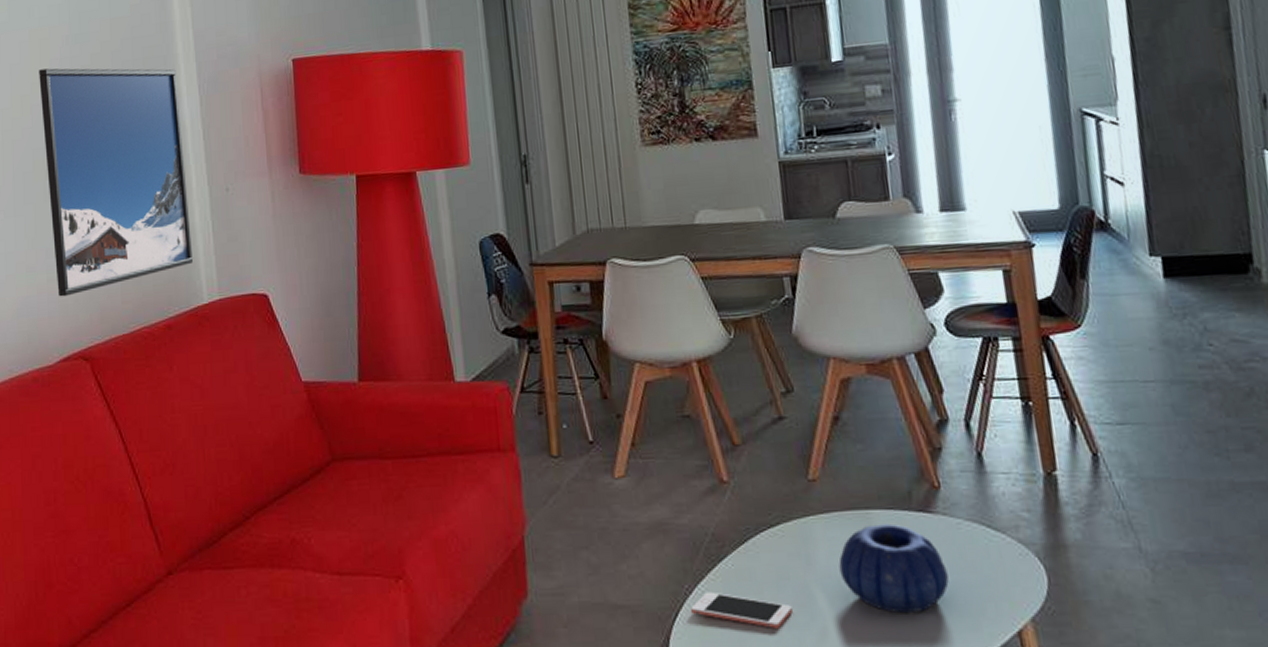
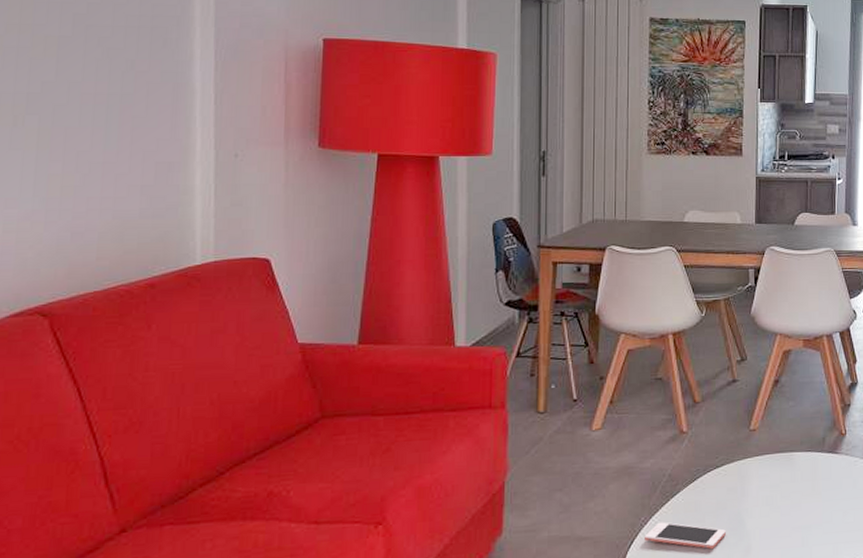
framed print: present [39,68,194,297] -> none [15,10,191,250]
decorative bowl: present [838,524,949,614] -> none [765,463,844,532]

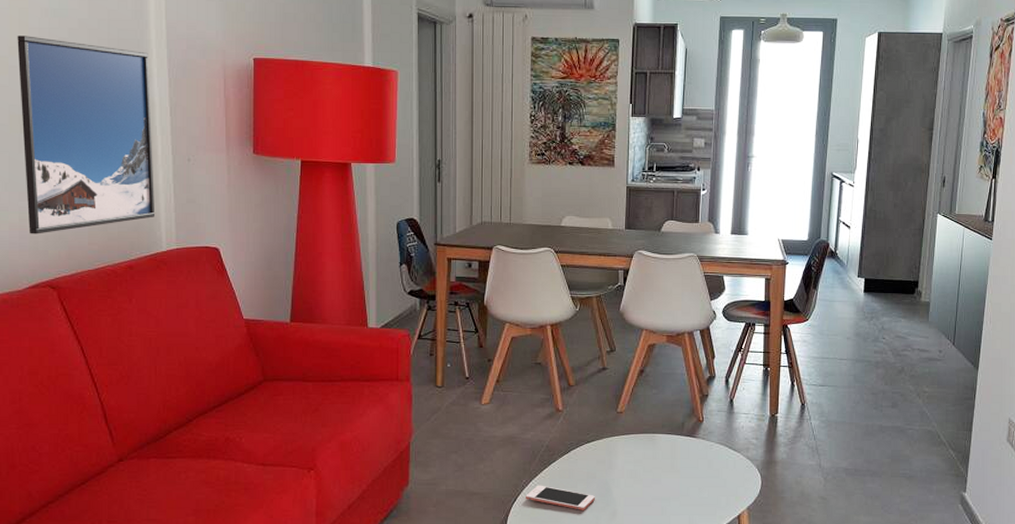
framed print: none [15,10,191,250] -> present [17,35,156,234]

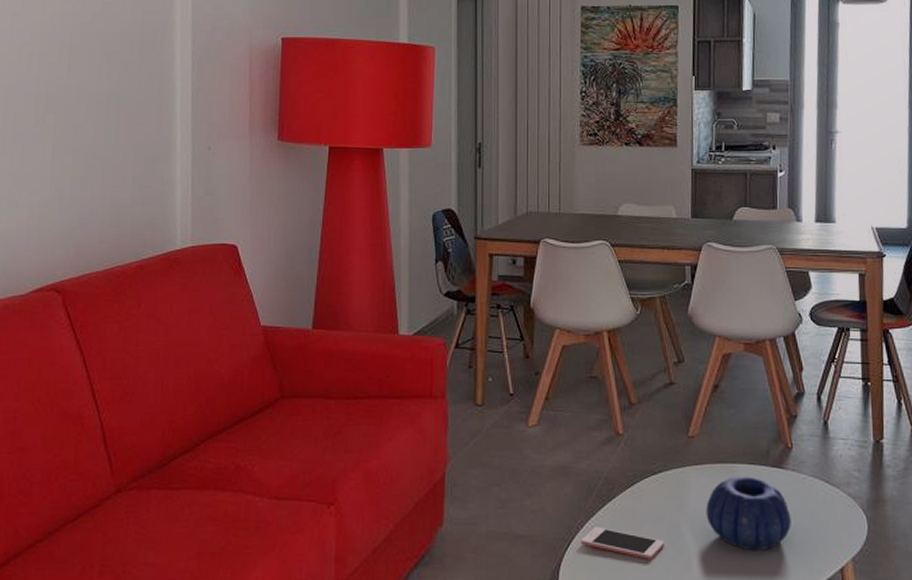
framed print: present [17,35,156,234] -> none [37,21,173,233]
decorative bowl: none [630,444,700,503] -> present [706,476,791,551]

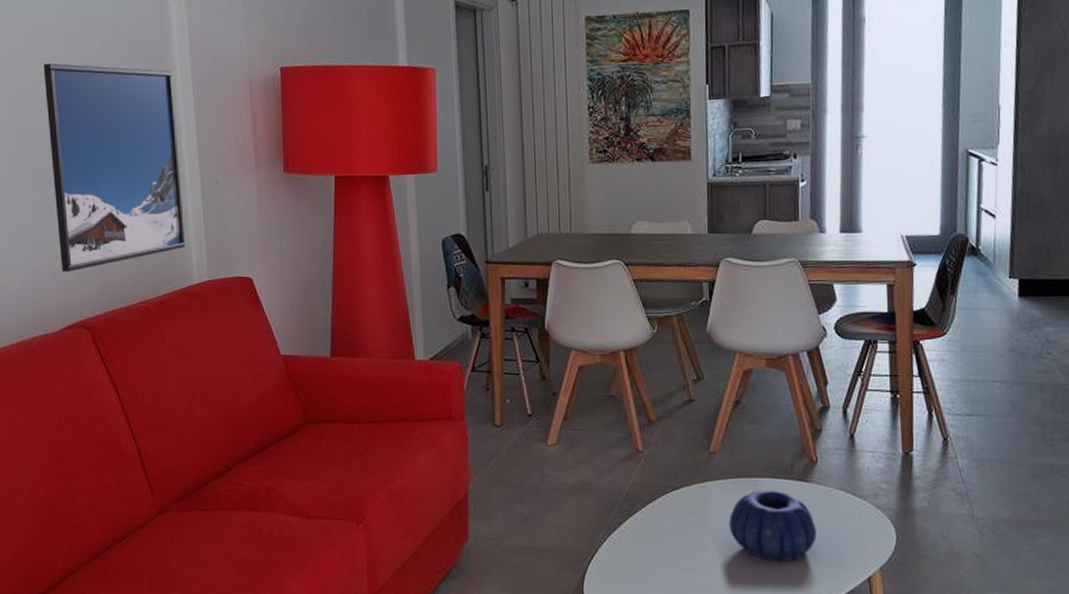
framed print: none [37,21,173,233] -> present [43,63,186,272]
cell phone: present [581,526,664,559] -> none [604,540,687,570]

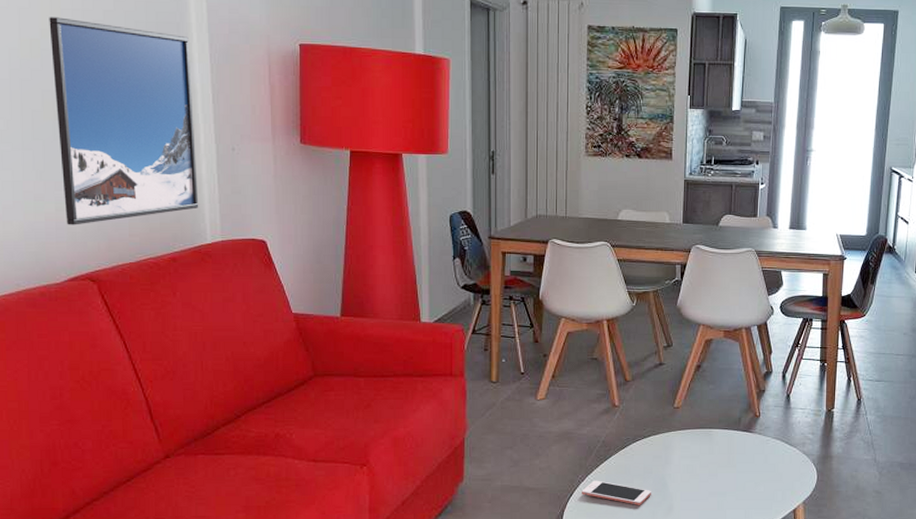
cell phone: none [604,540,687,570] -> present [582,480,651,505]
decorative bowl: present [729,490,817,562] -> none [686,439,756,497]

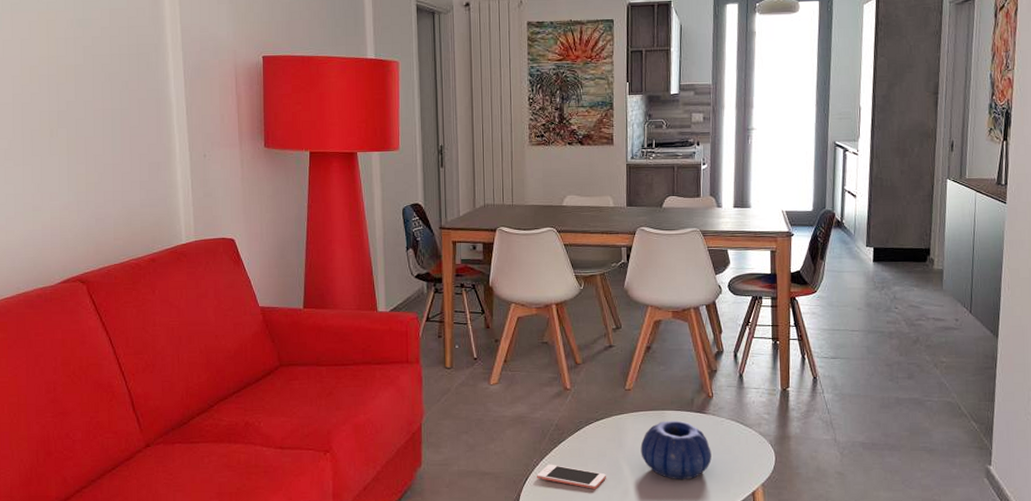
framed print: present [49,17,199,225] -> none [46,46,175,232]
decorative bowl: none [686,439,756,497] -> present [640,420,712,480]

